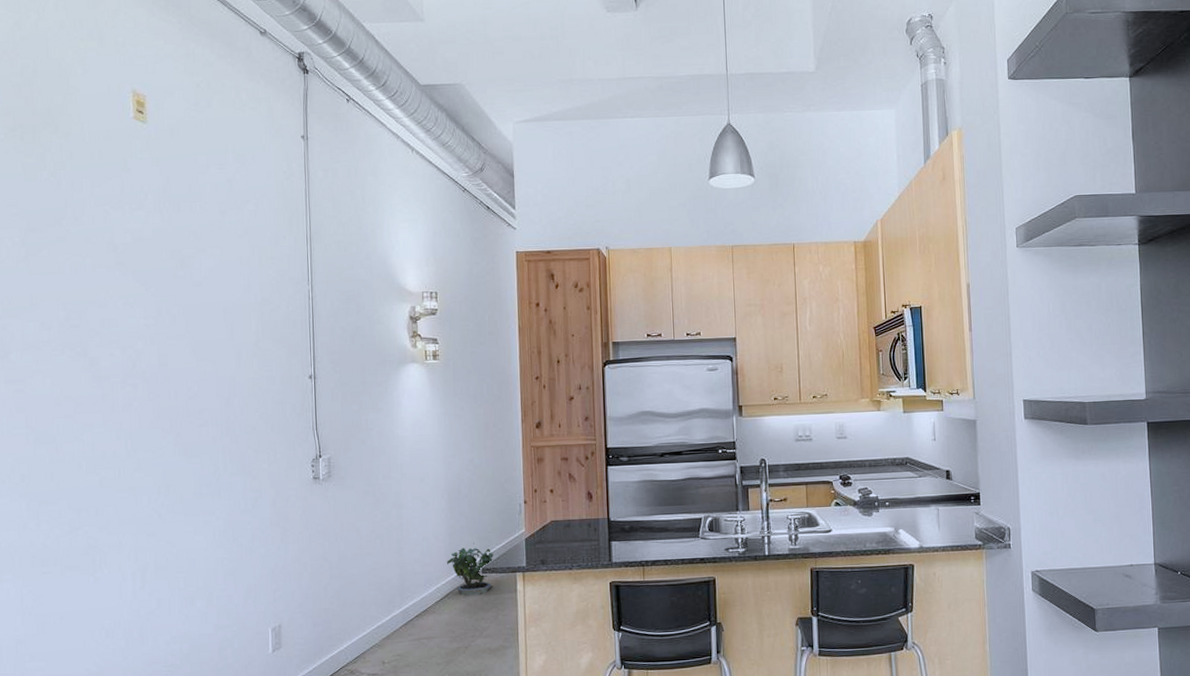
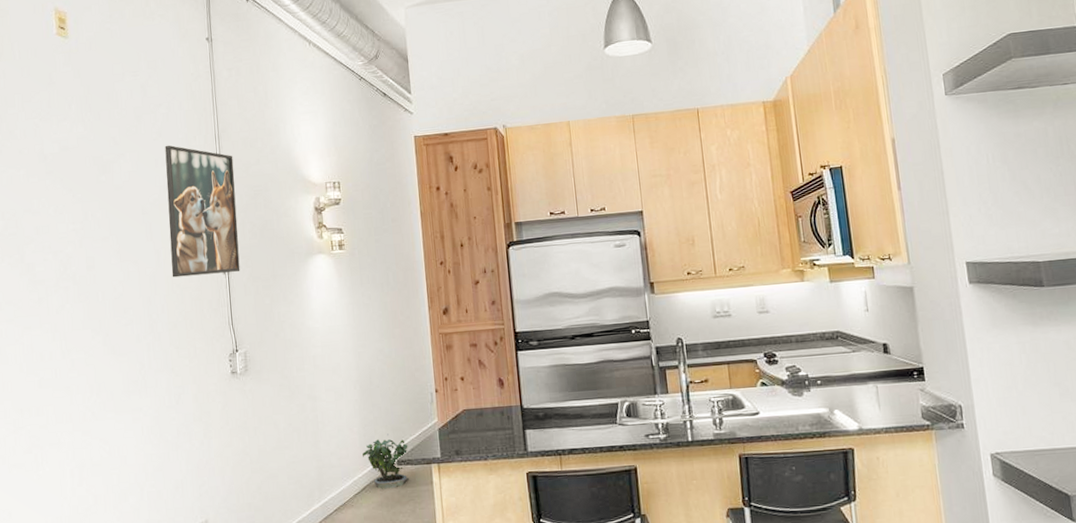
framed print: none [251,243,328,380] -> present [165,145,240,278]

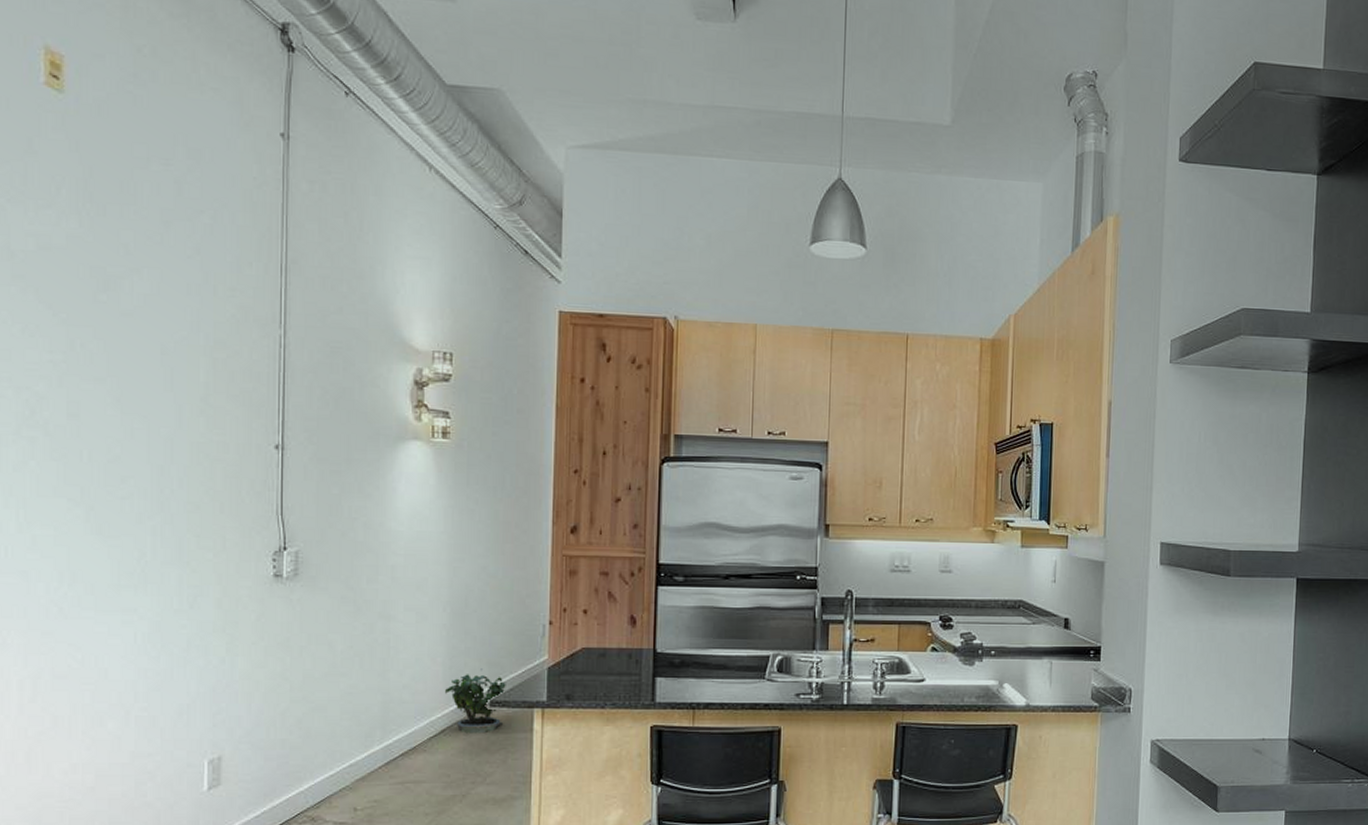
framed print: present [165,145,240,278] -> none [198,267,305,448]

